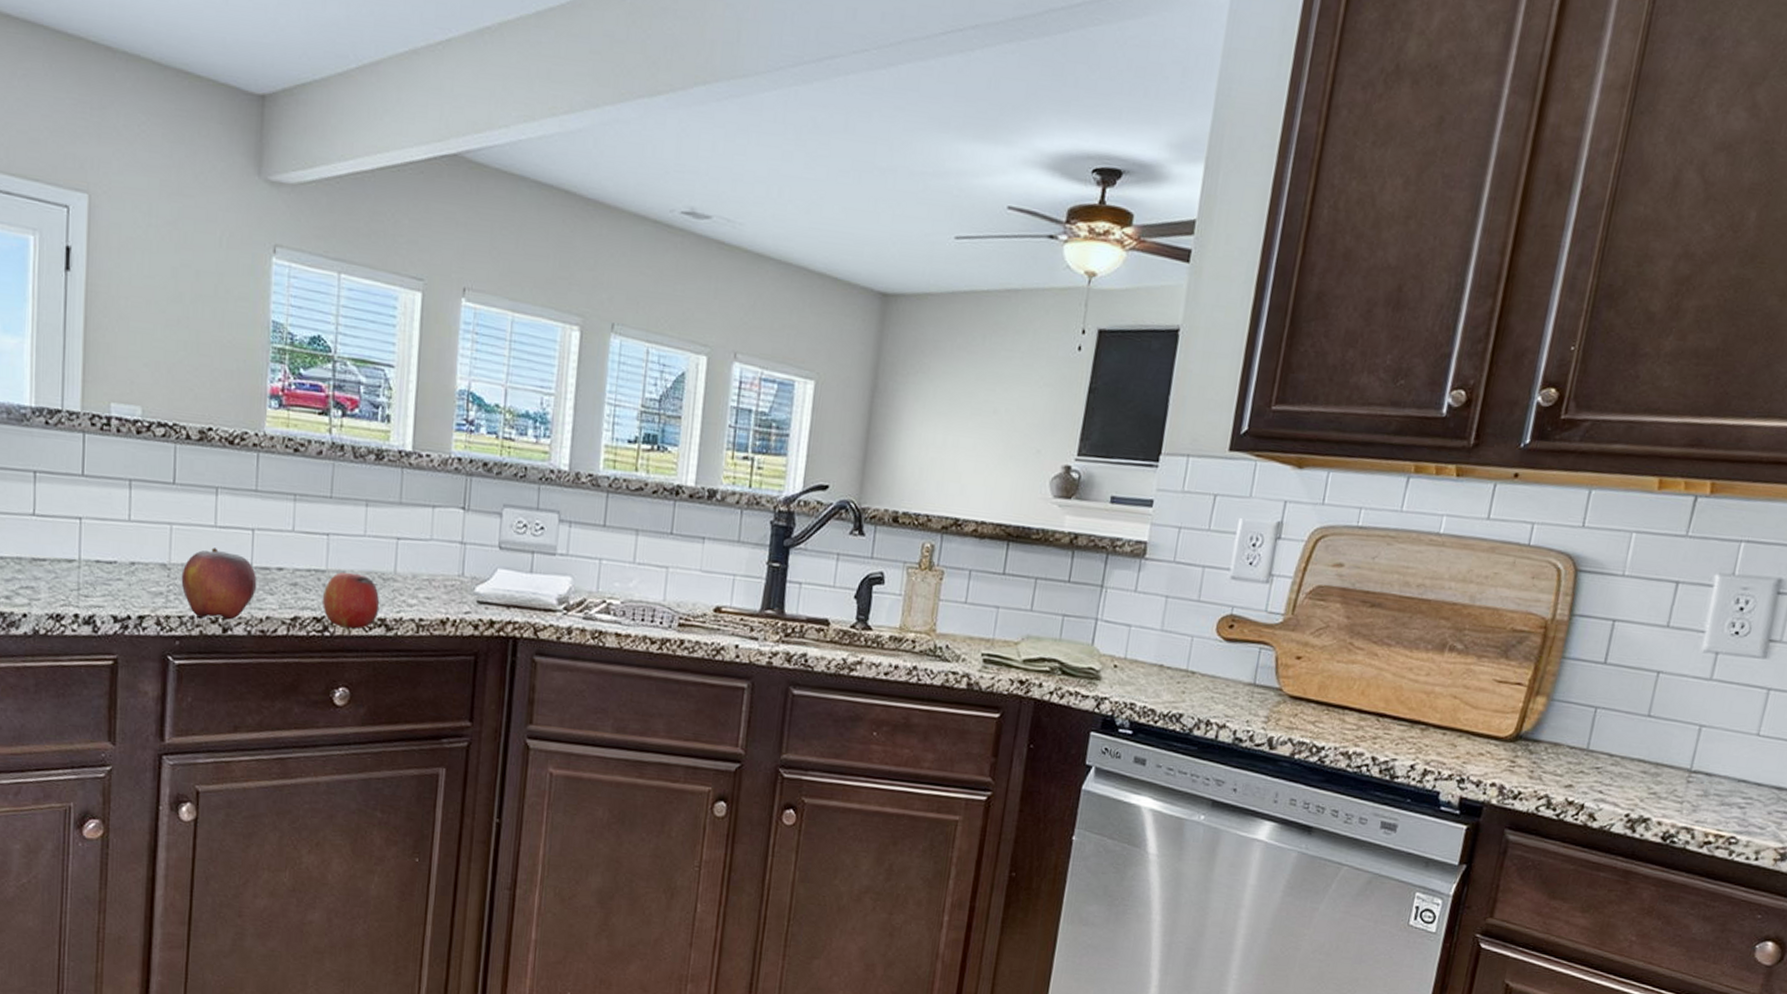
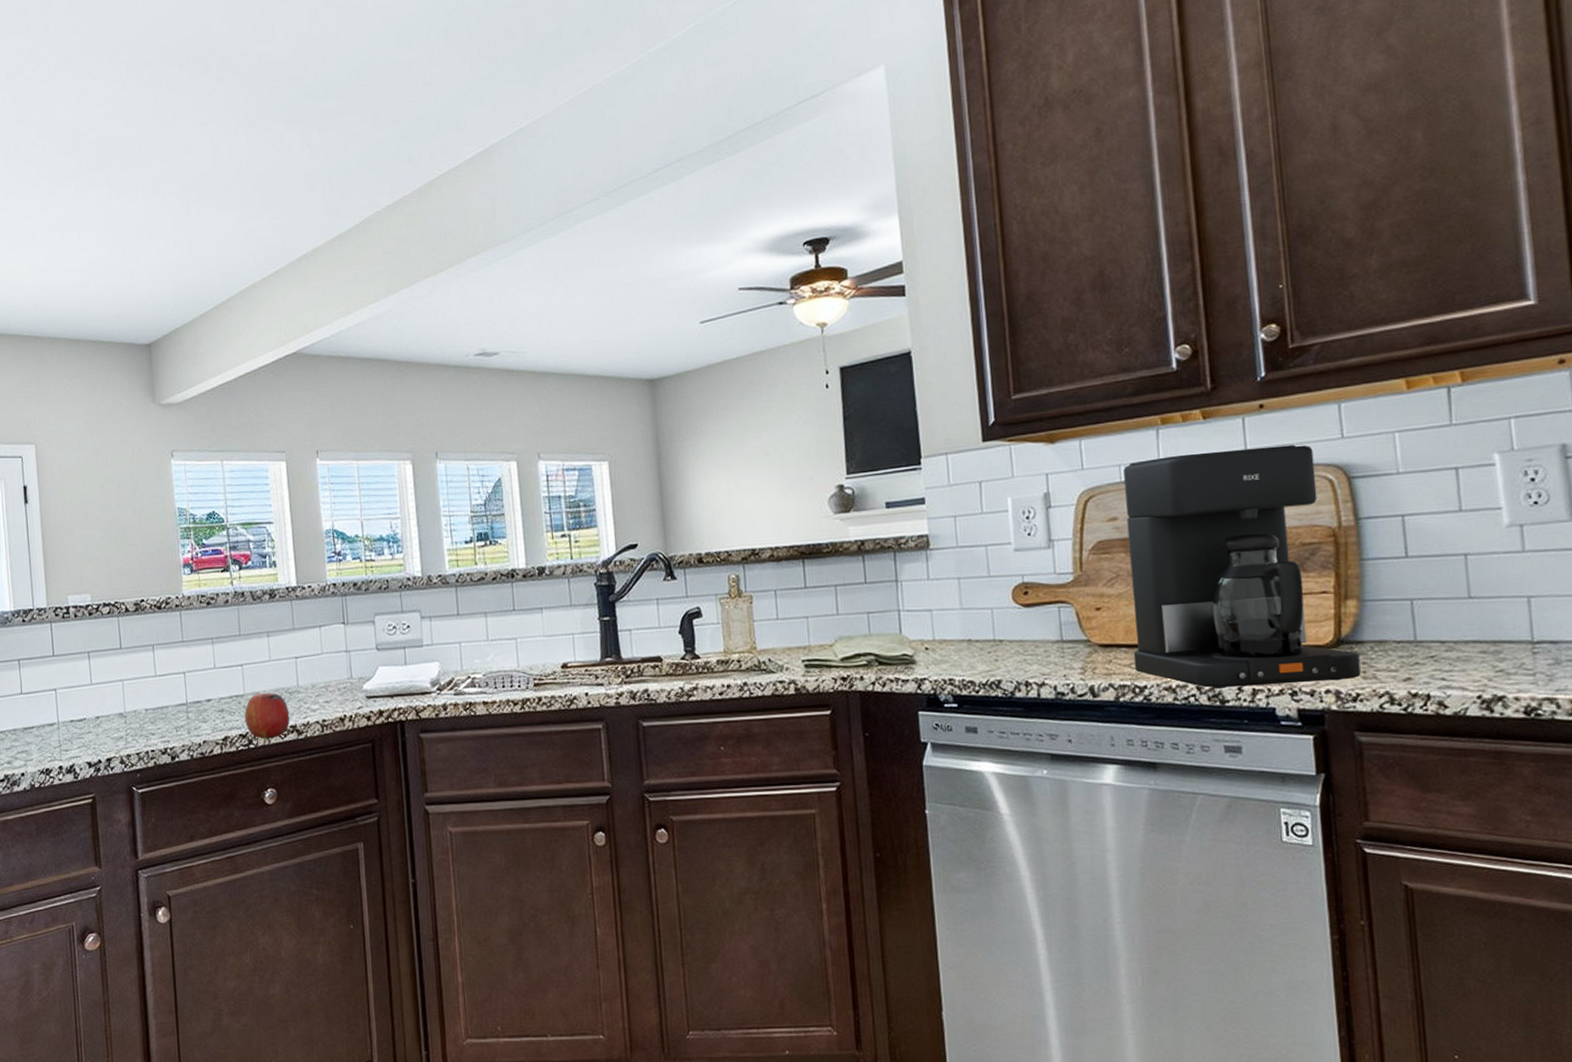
fruit: present [181,548,257,620] -> none [135,693,193,752]
coffee maker: none [1317,507,1552,776] -> present [1123,444,1361,689]

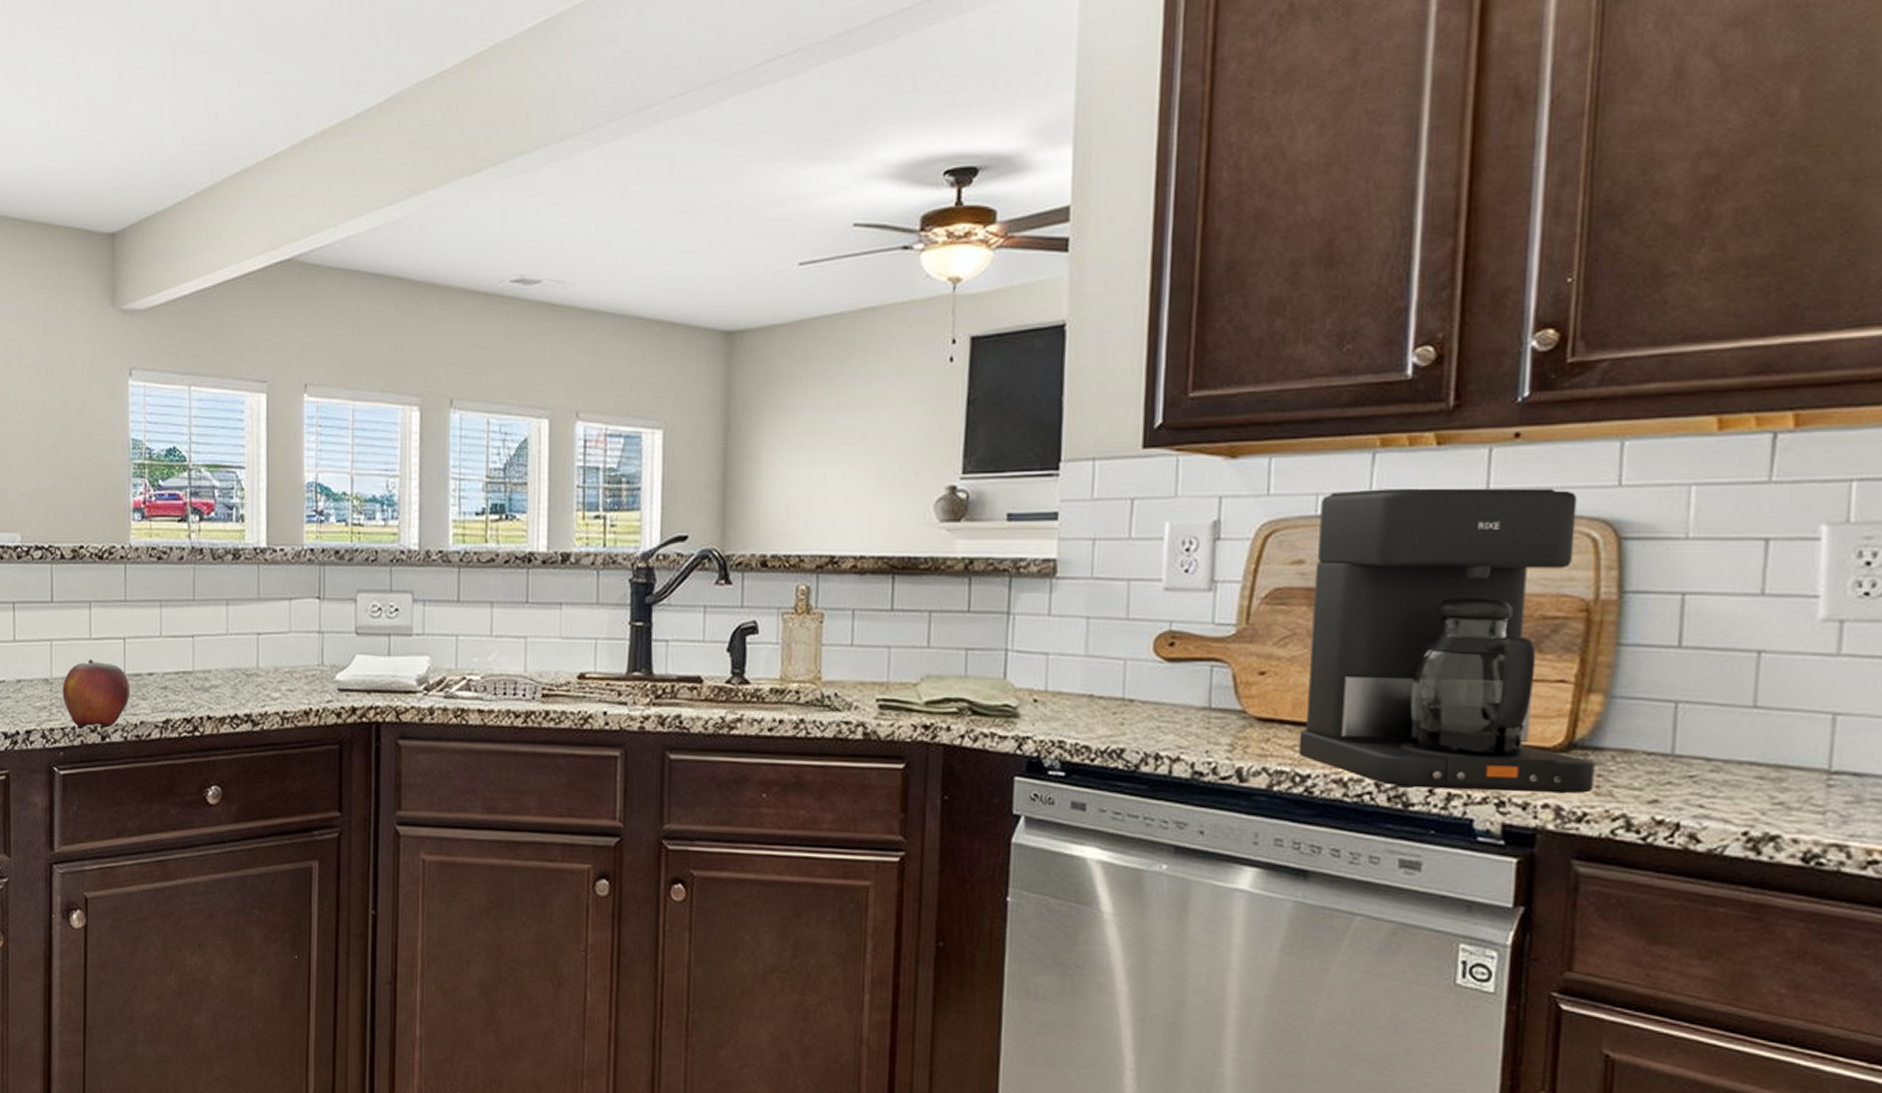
fruit: none [135,693,193,752] -> present [62,659,130,728]
fruit: present [244,692,290,739] -> none [190,671,245,727]

